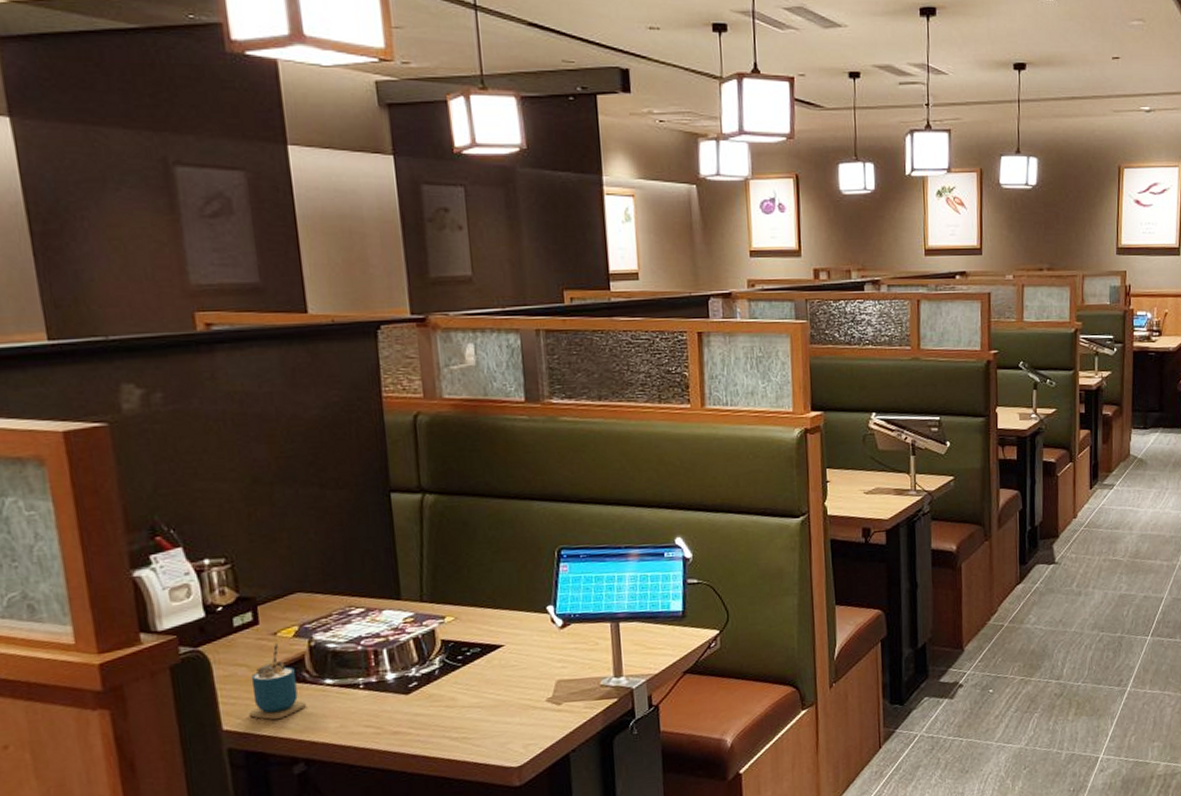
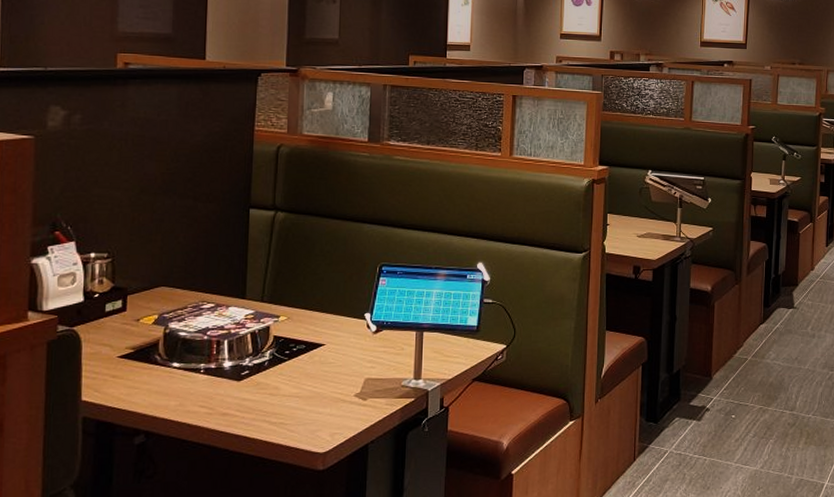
cup: present [248,643,307,720] -> none [105,328,155,395]

